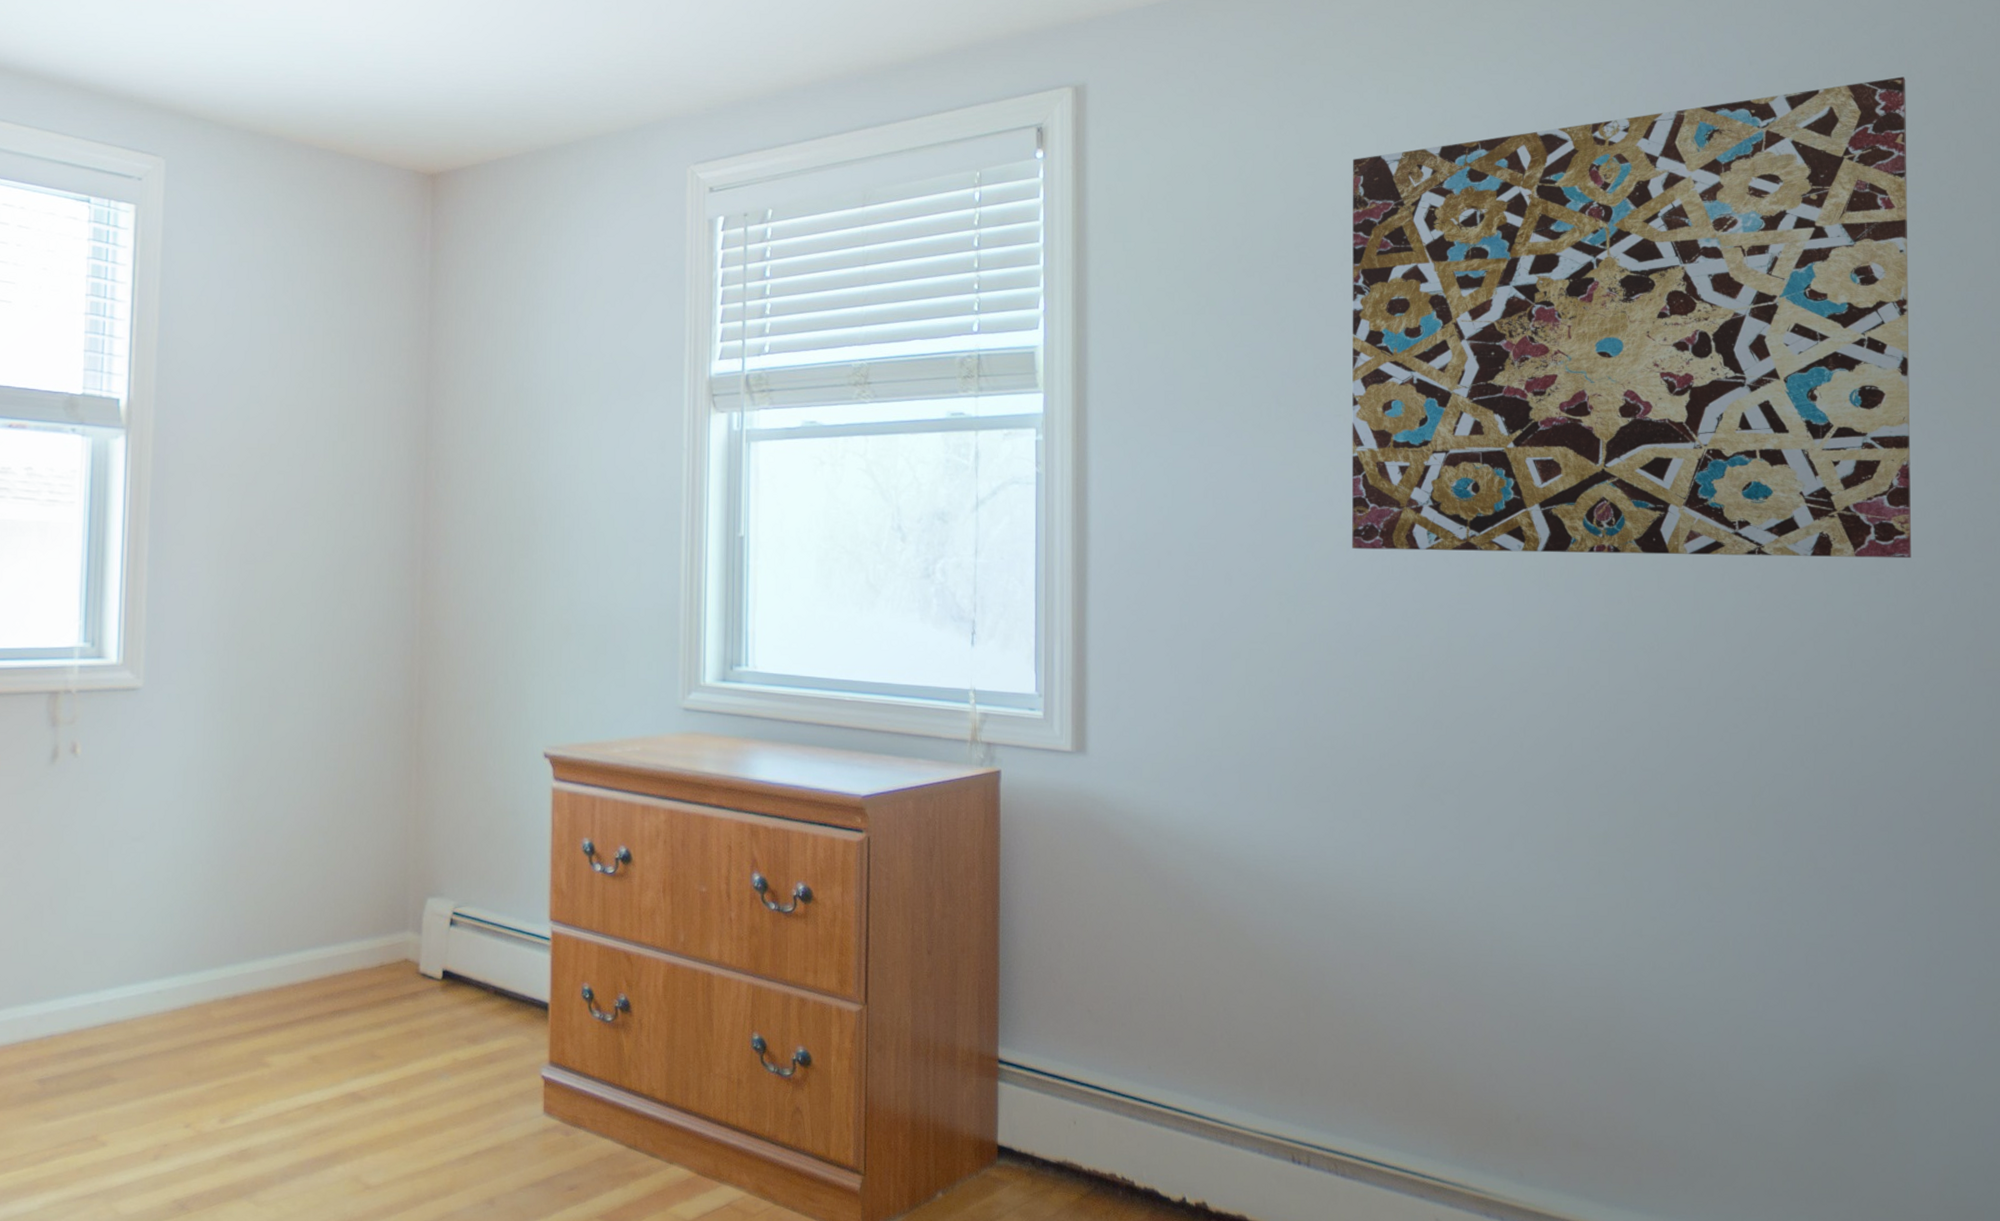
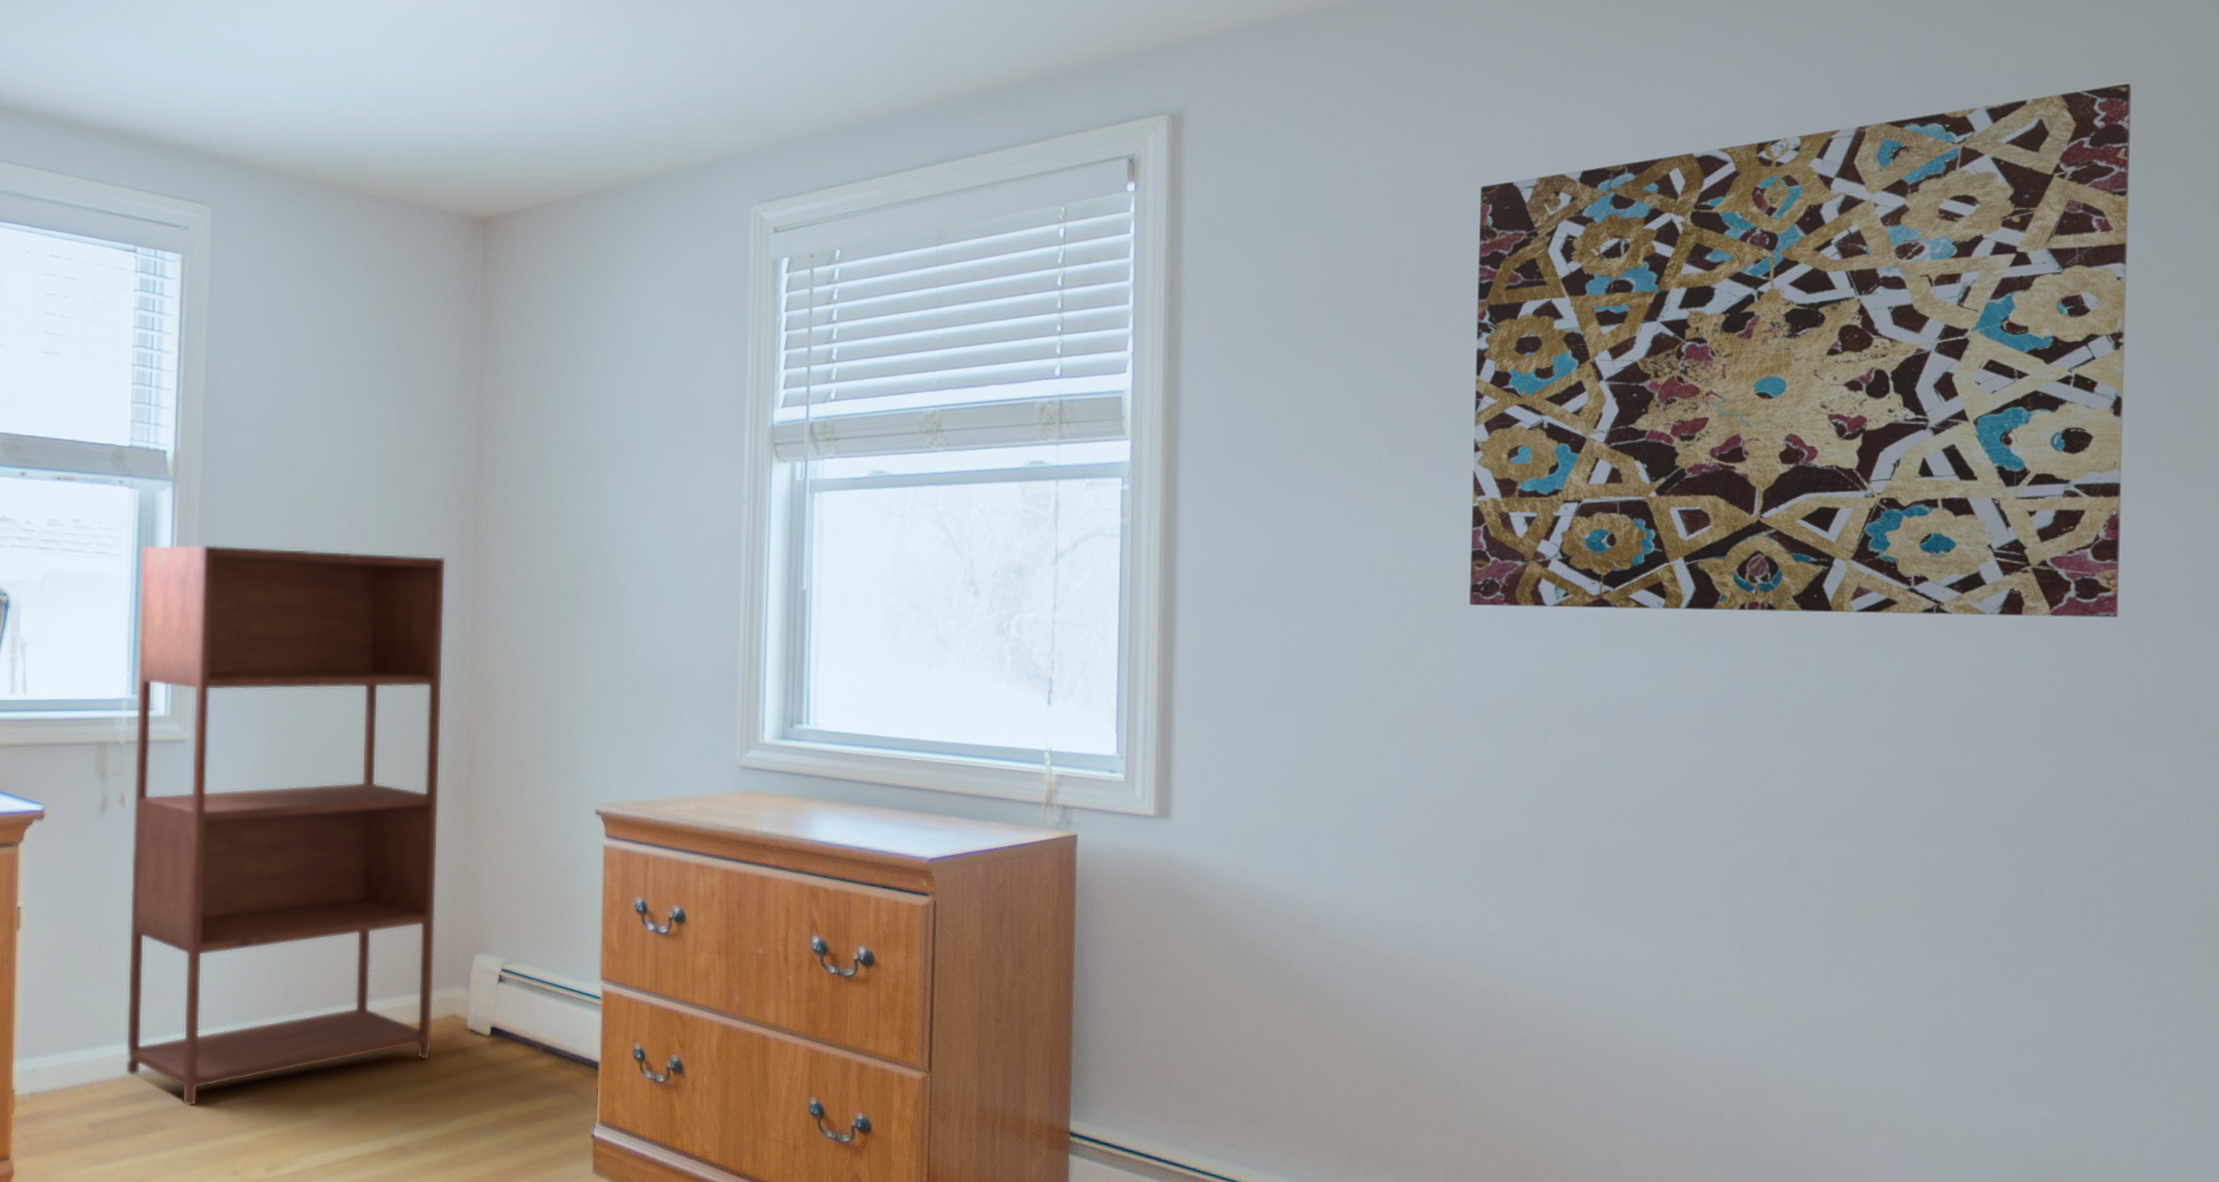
bookshelf: none [76,492,397,1059] -> present [125,544,447,1107]

